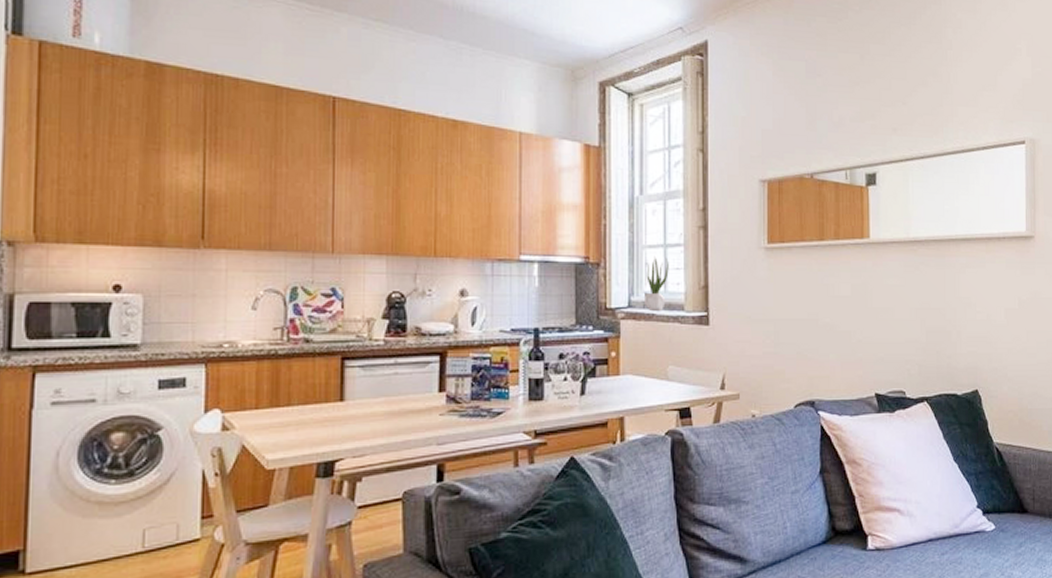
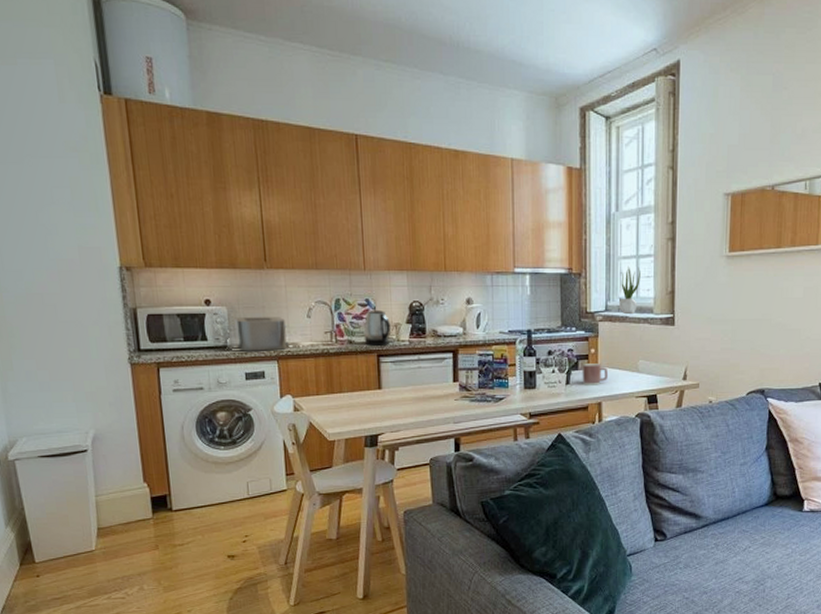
toaster: none [150,306,224,353] -> present [235,316,289,353]
kettle: none [325,301,363,347] -> present [364,309,392,347]
mug: none [600,370,631,396] -> present [582,363,607,386]

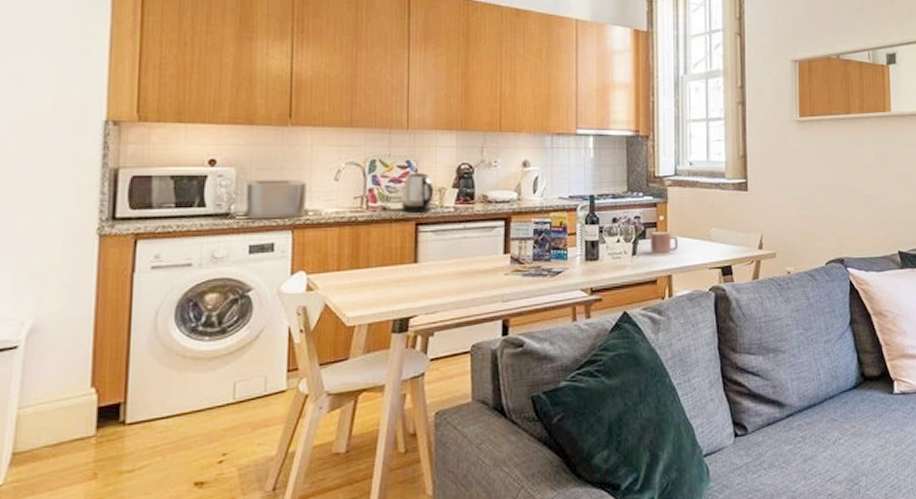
potted plant: present [619,265,641,315] -> none [689,128,711,180]

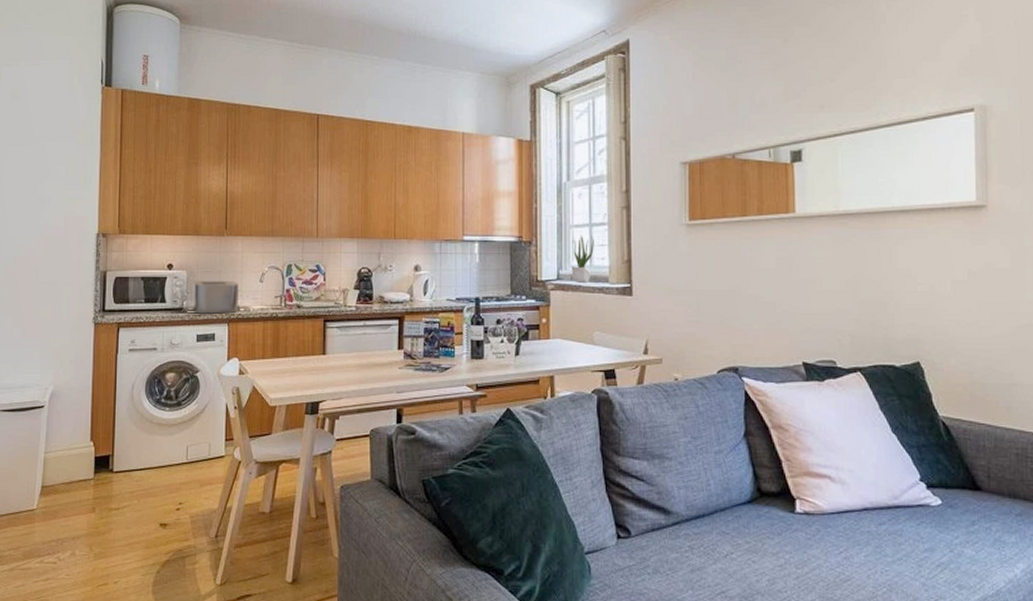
kettle: present [401,172,435,214] -> none [312,275,339,312]
mug: present [650,232,678,256] -> none [532,334,560,357]
potted plant: none [689,128,711,180] -> present [572,234,594,284]

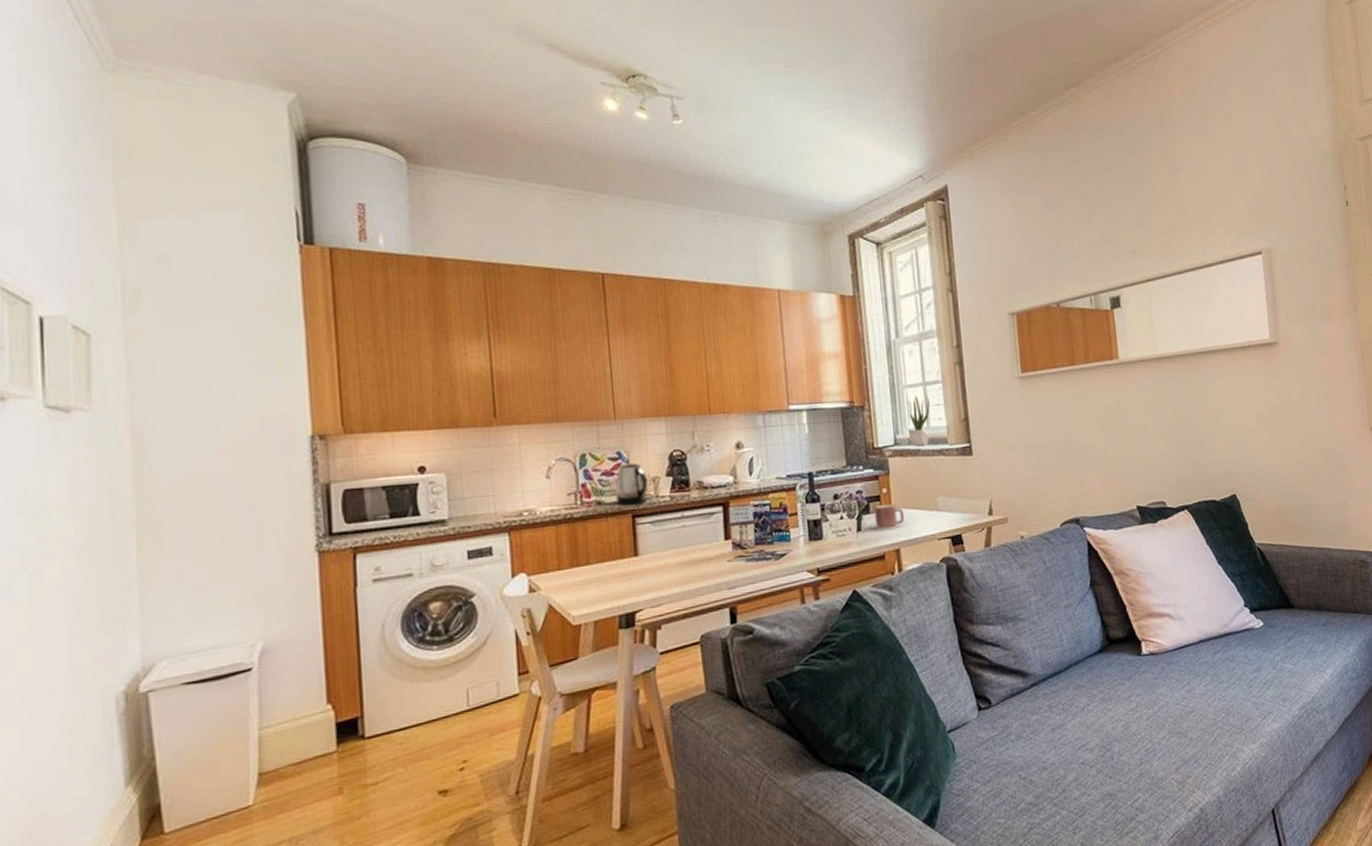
toaster: present [191,280,241,315] -> none [456,479,524,526]
kettle: none [312,275,339,312] -> present [615,462,649,507]
mug: none [532,334,560,357] -> present [873,504,904,531]

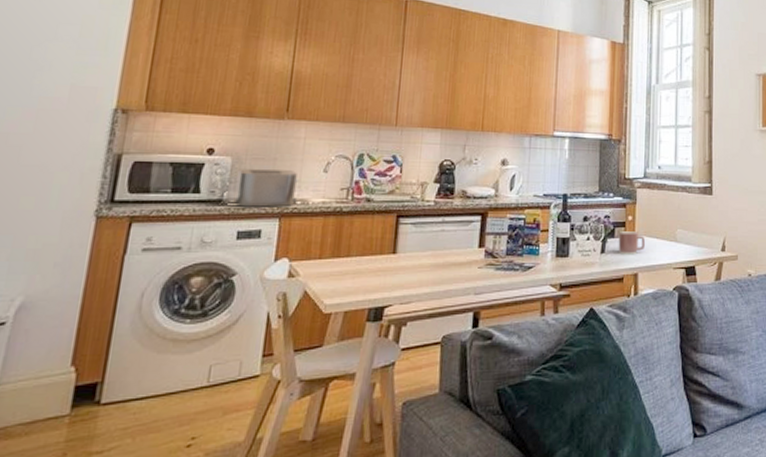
toaster: none [456,479,524,526] -> present [233,168,298,209]
kettle: present [615,462,649,507] -> none [384,166,417,207]
potted plant: present [908,394,930,448] -> none [658,134,679,183]

